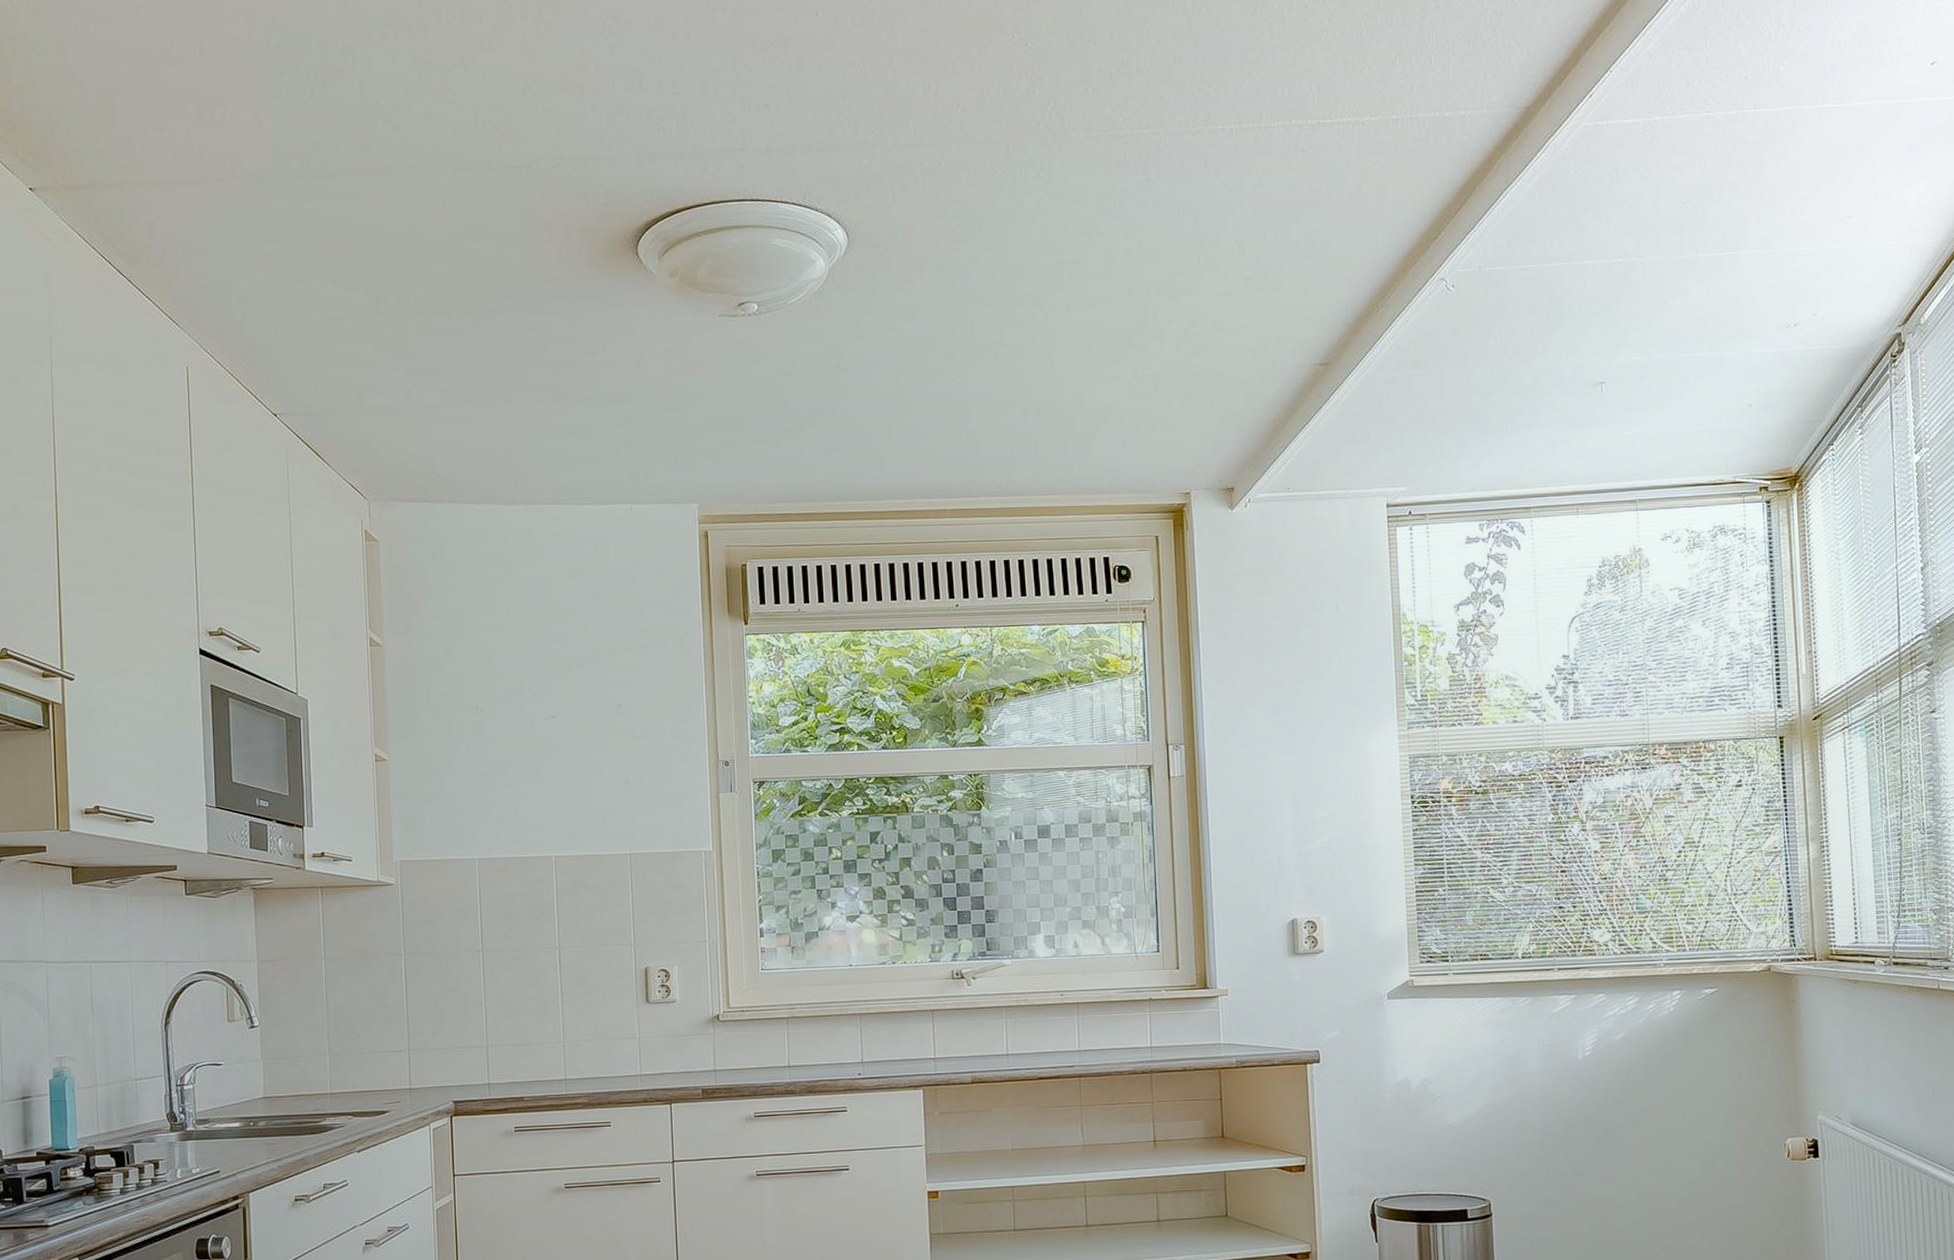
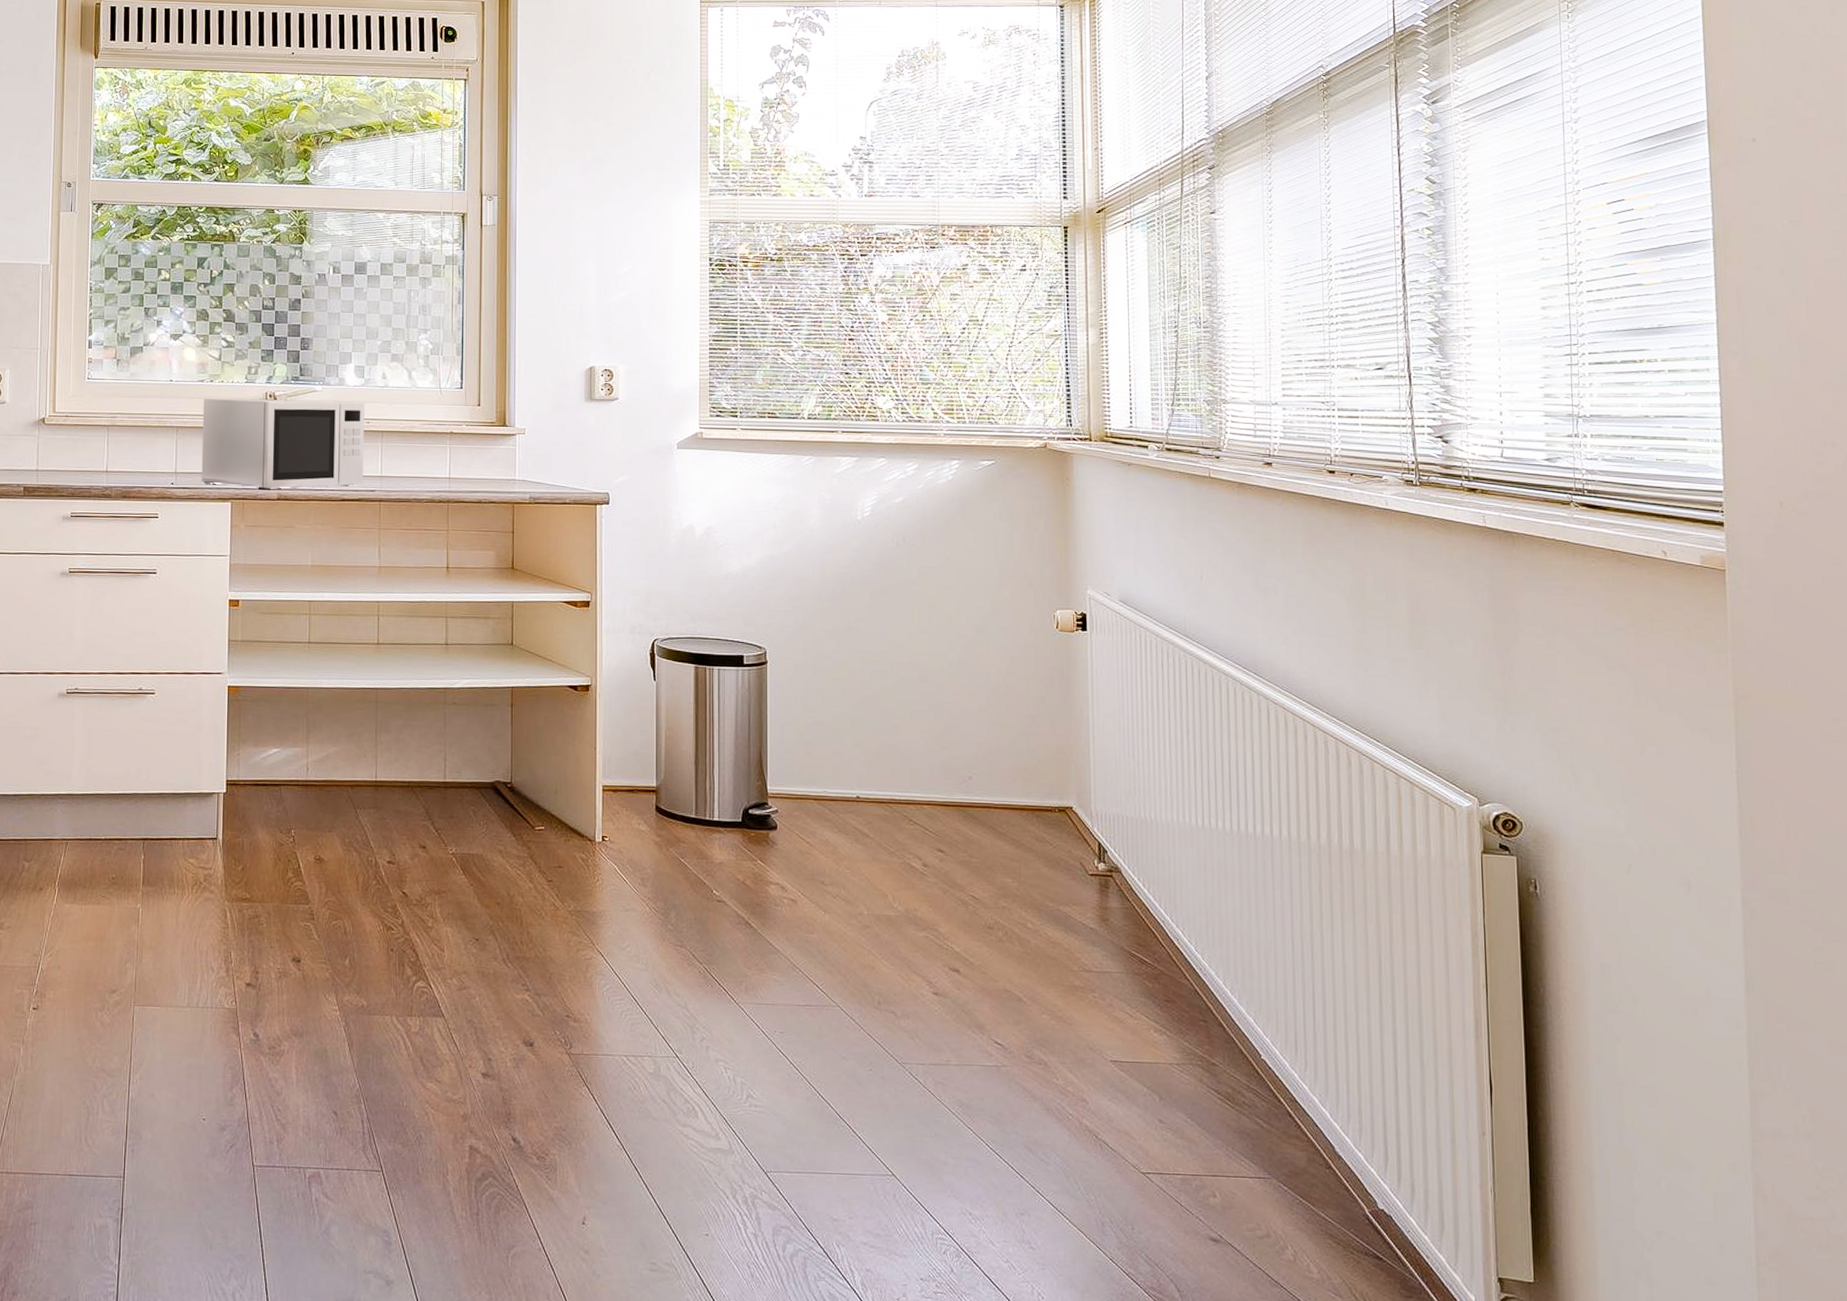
microwave: none [886,974,1061,1074] -> present [201,398,365,490]

